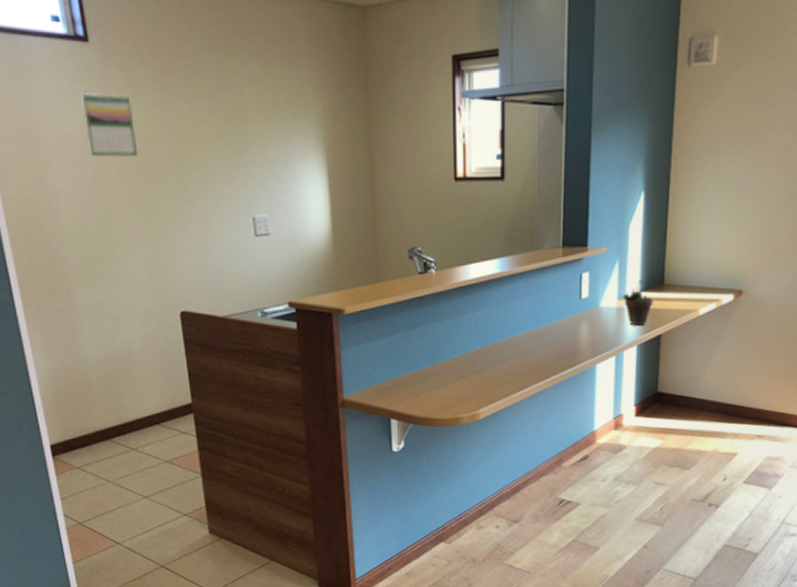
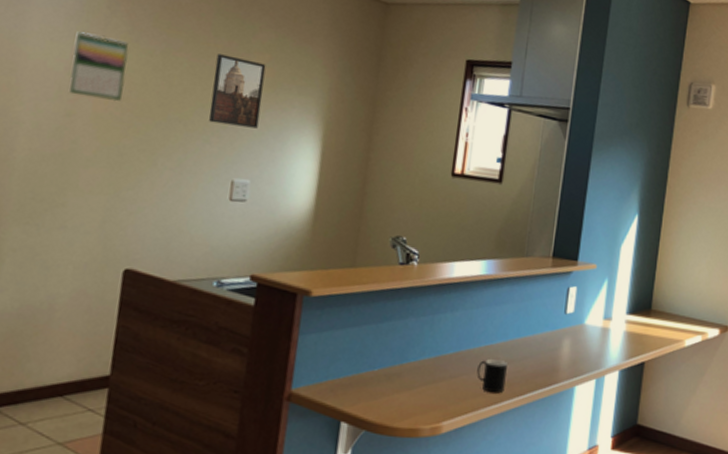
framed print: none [212,92,265,164] -> present [209,54,266,129]
cup: none [504,350,531,380] -> present [477,359,507,394]
succulent plant: present [622,280,653,326] -> none [608,302,639,350]

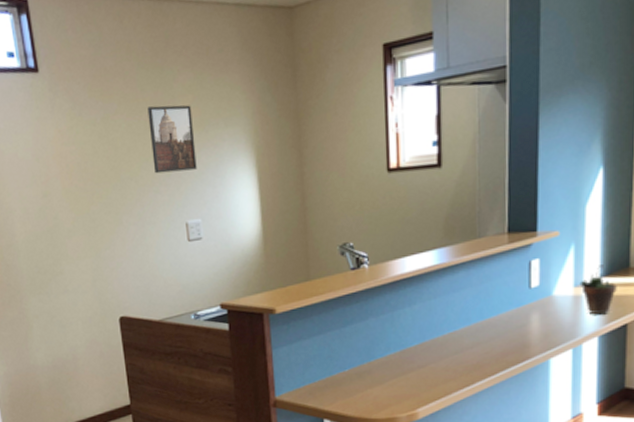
calendar: present [68,31,129,102] -> none [32,117,81,177]
cup: present [477,359,507,394] -> none [444,344,475,377]
succulent plant: none [608,302,639,350] -> present [579,264,617,315]

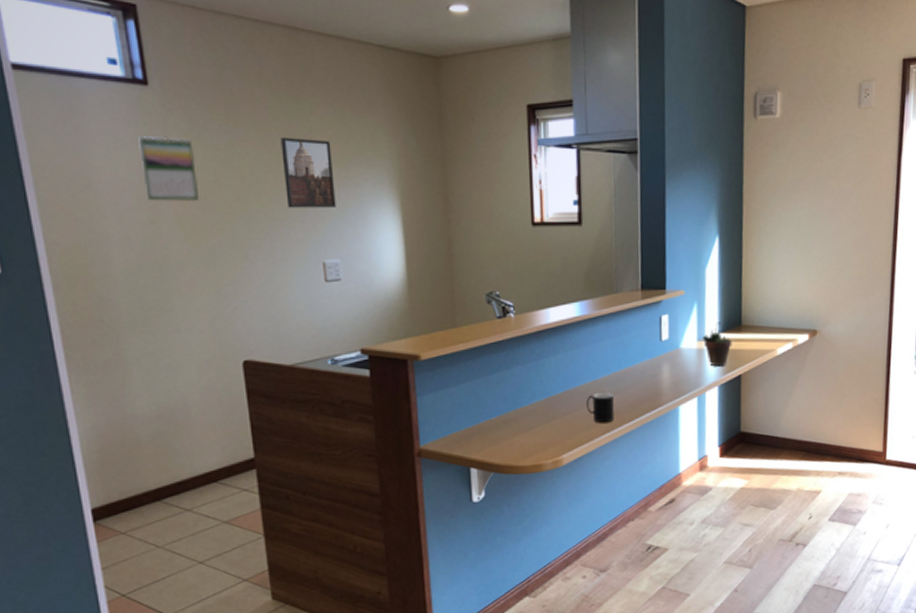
calendar: none [32,117,81,177] -> present [138,136,199,202]
cup: none [444,344,475,377] -> present [586,393,614,423]

